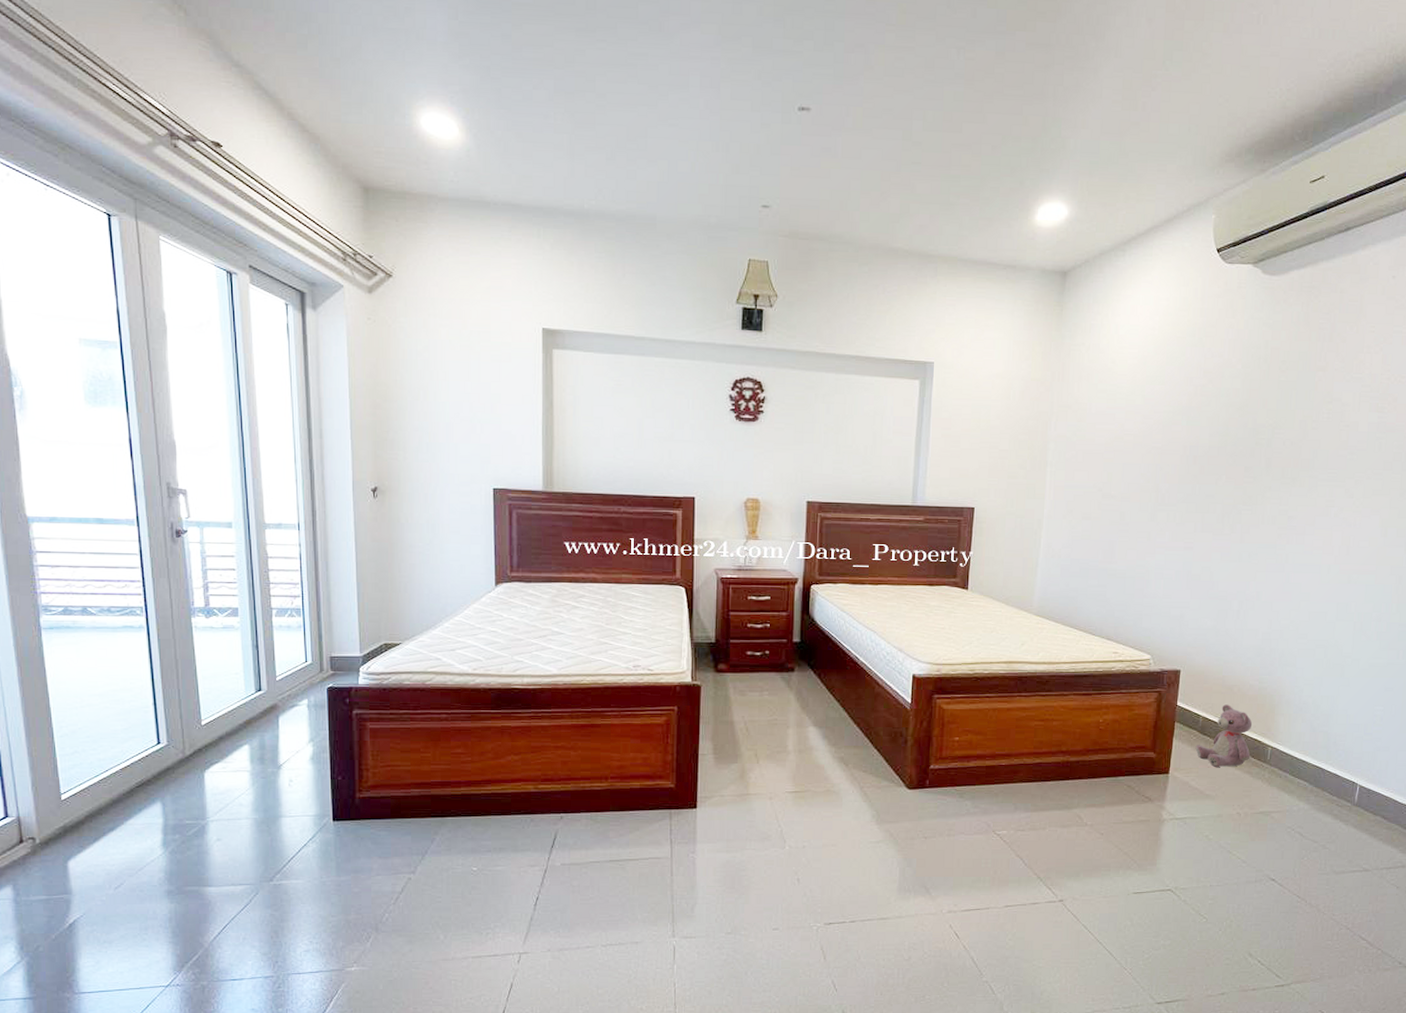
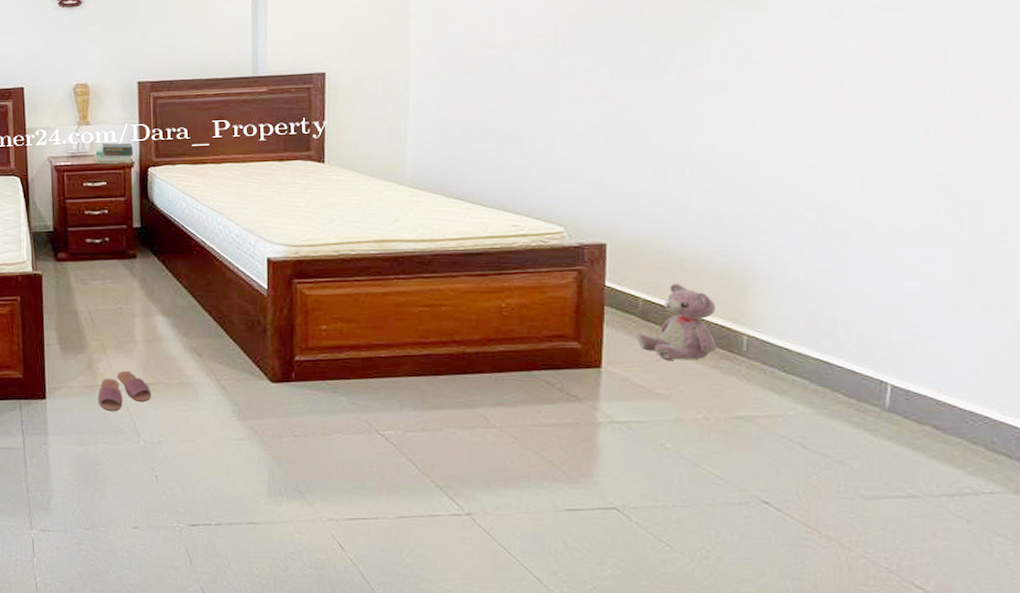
slippers: none [748,779,799,818] -> present [97,370,152,411]
books: none [759,559,798,580] -> present [93,142,133,165]

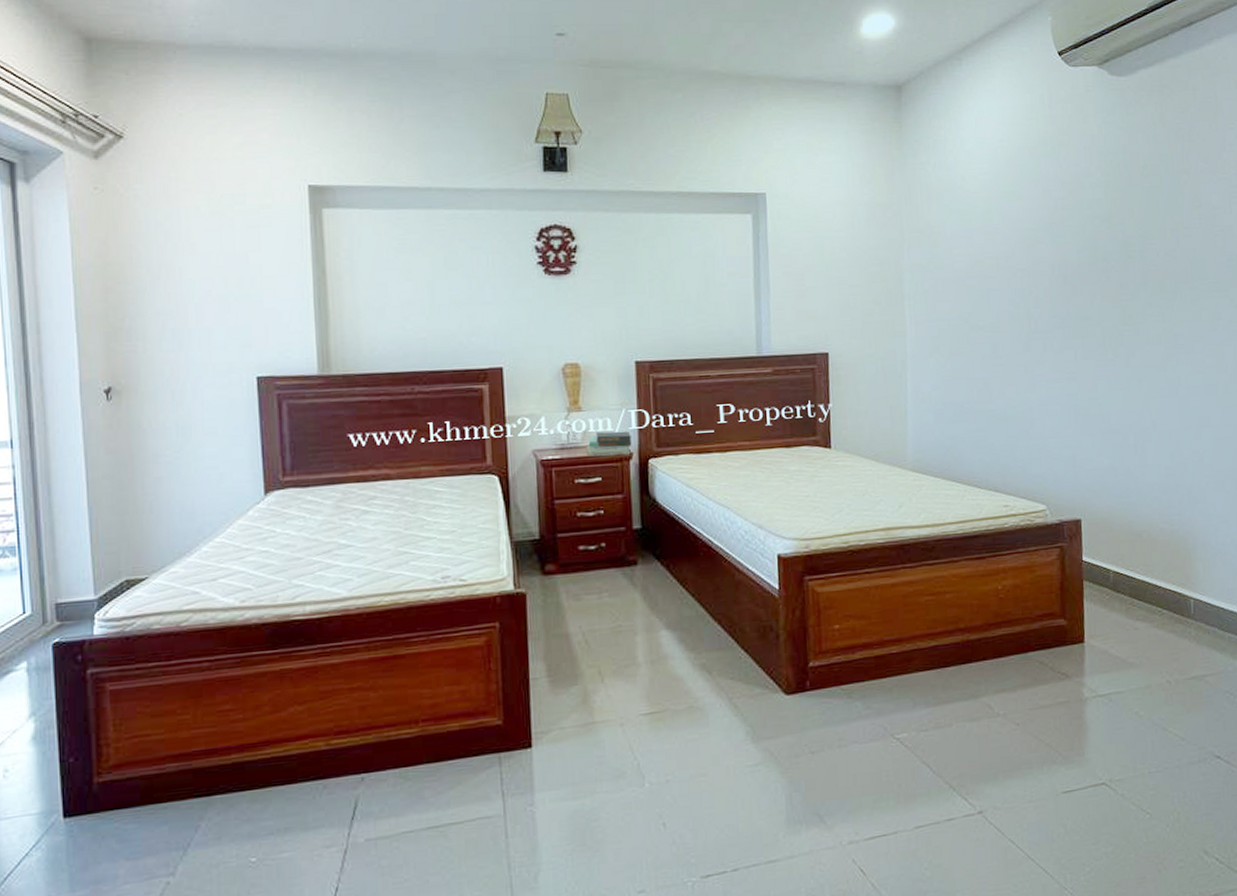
slippers: present [97,370,152,411] -> none [594,700,657,752]
teddy bear: present [636,284,717,360] -> none [1109,554,1172,629]

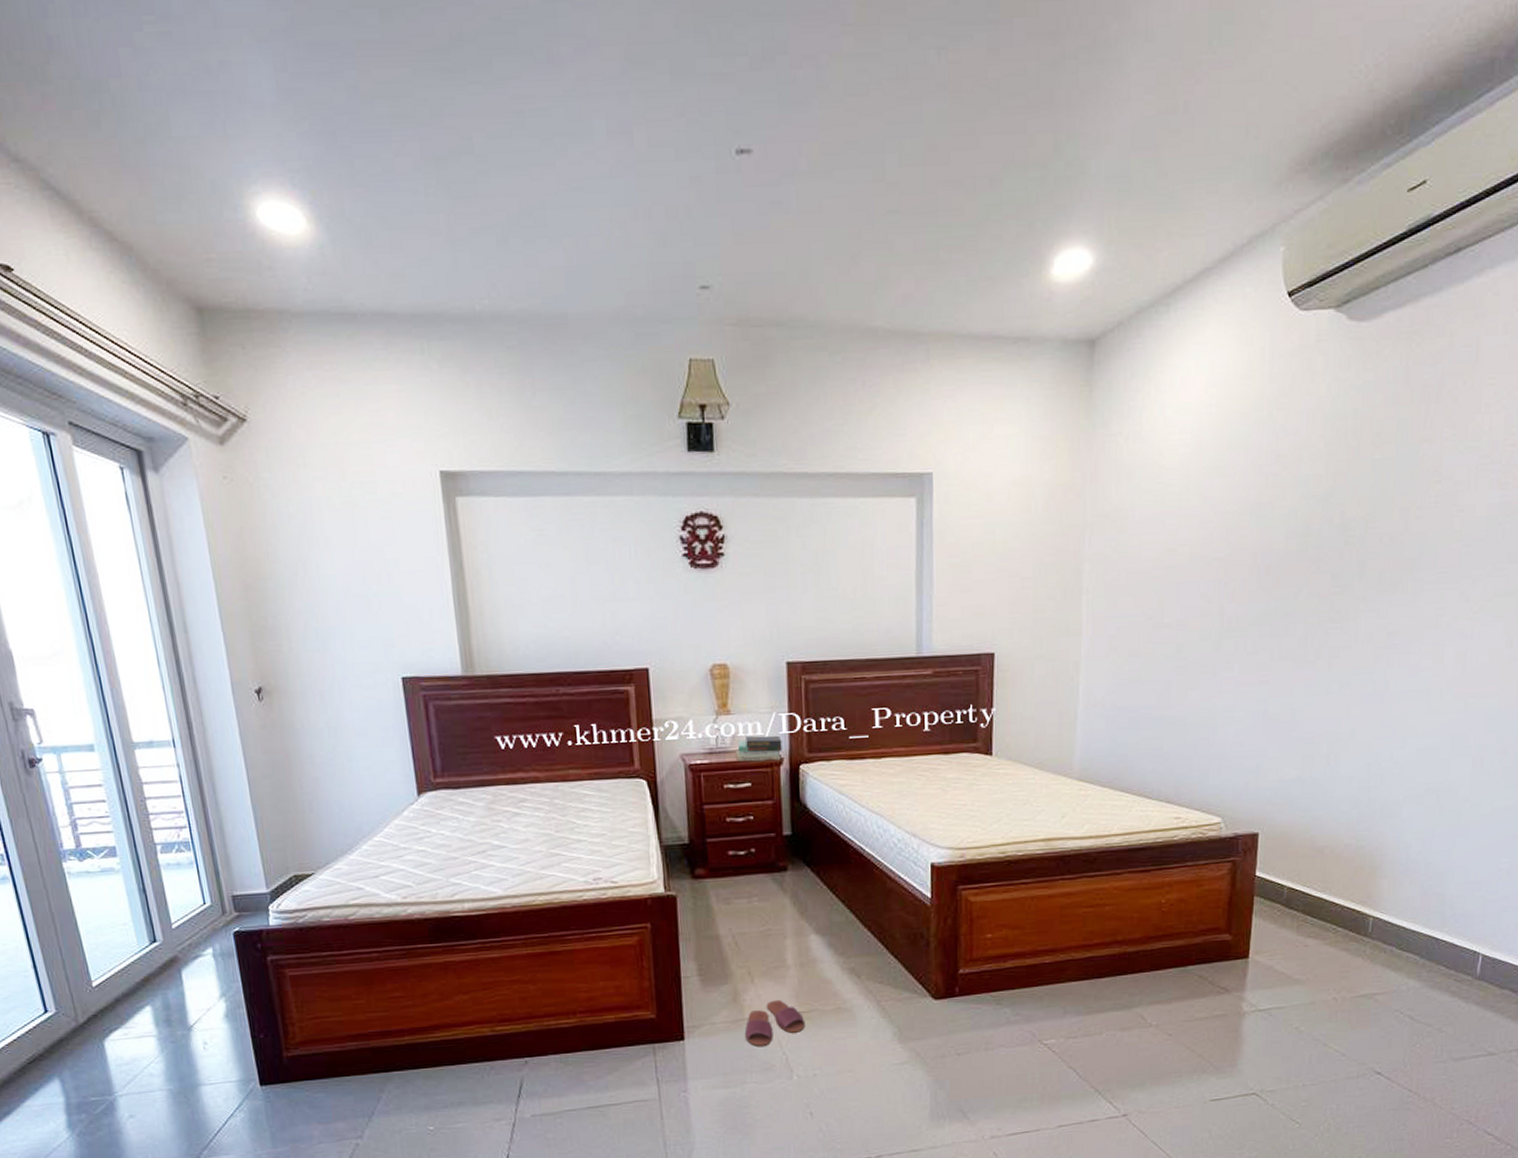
slippers: none [594,700,657,752] -> present [744,999,806,1046]

